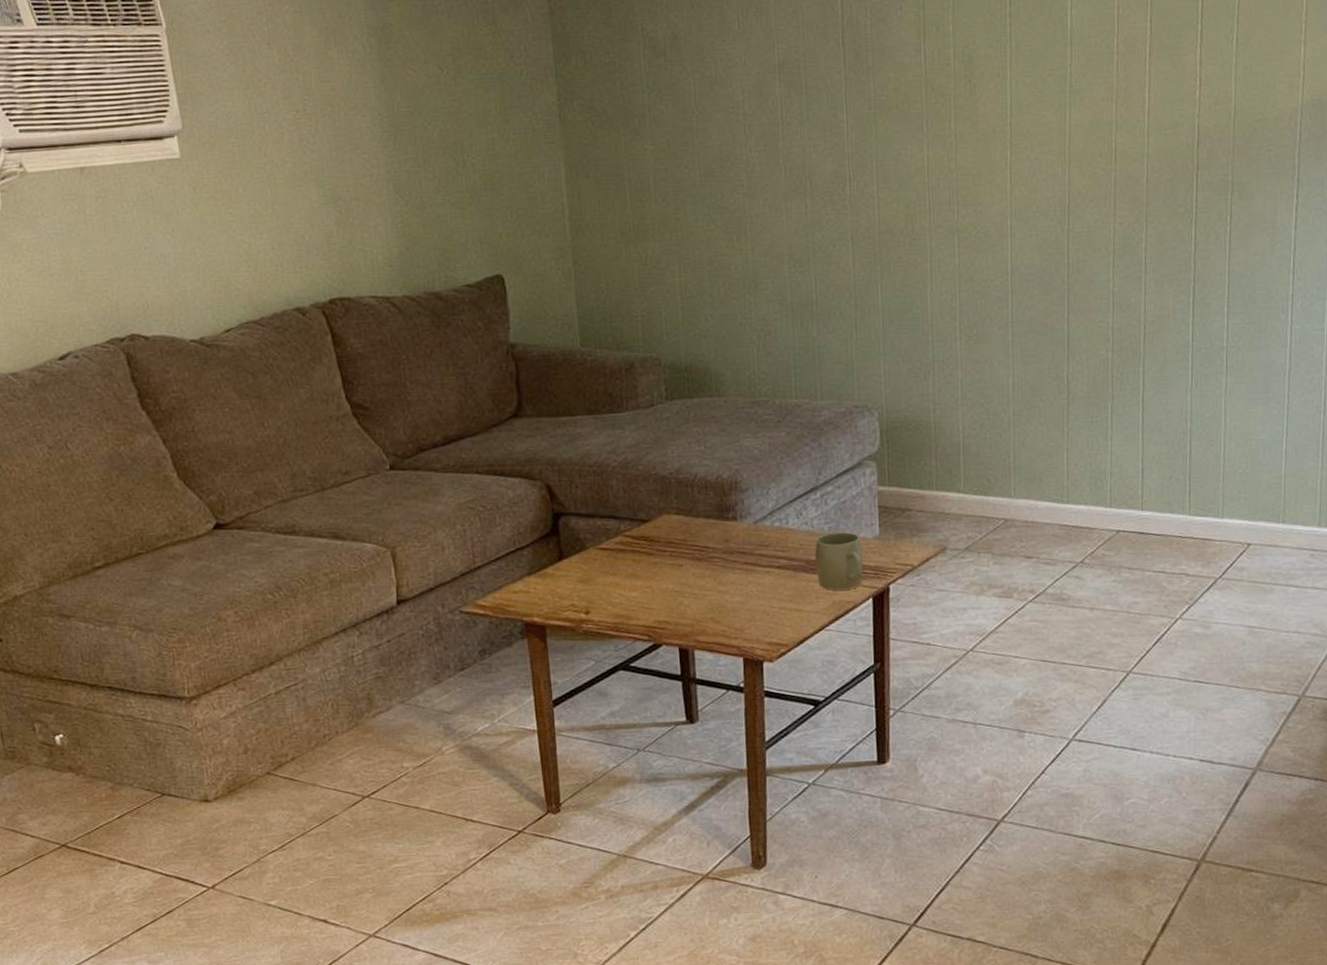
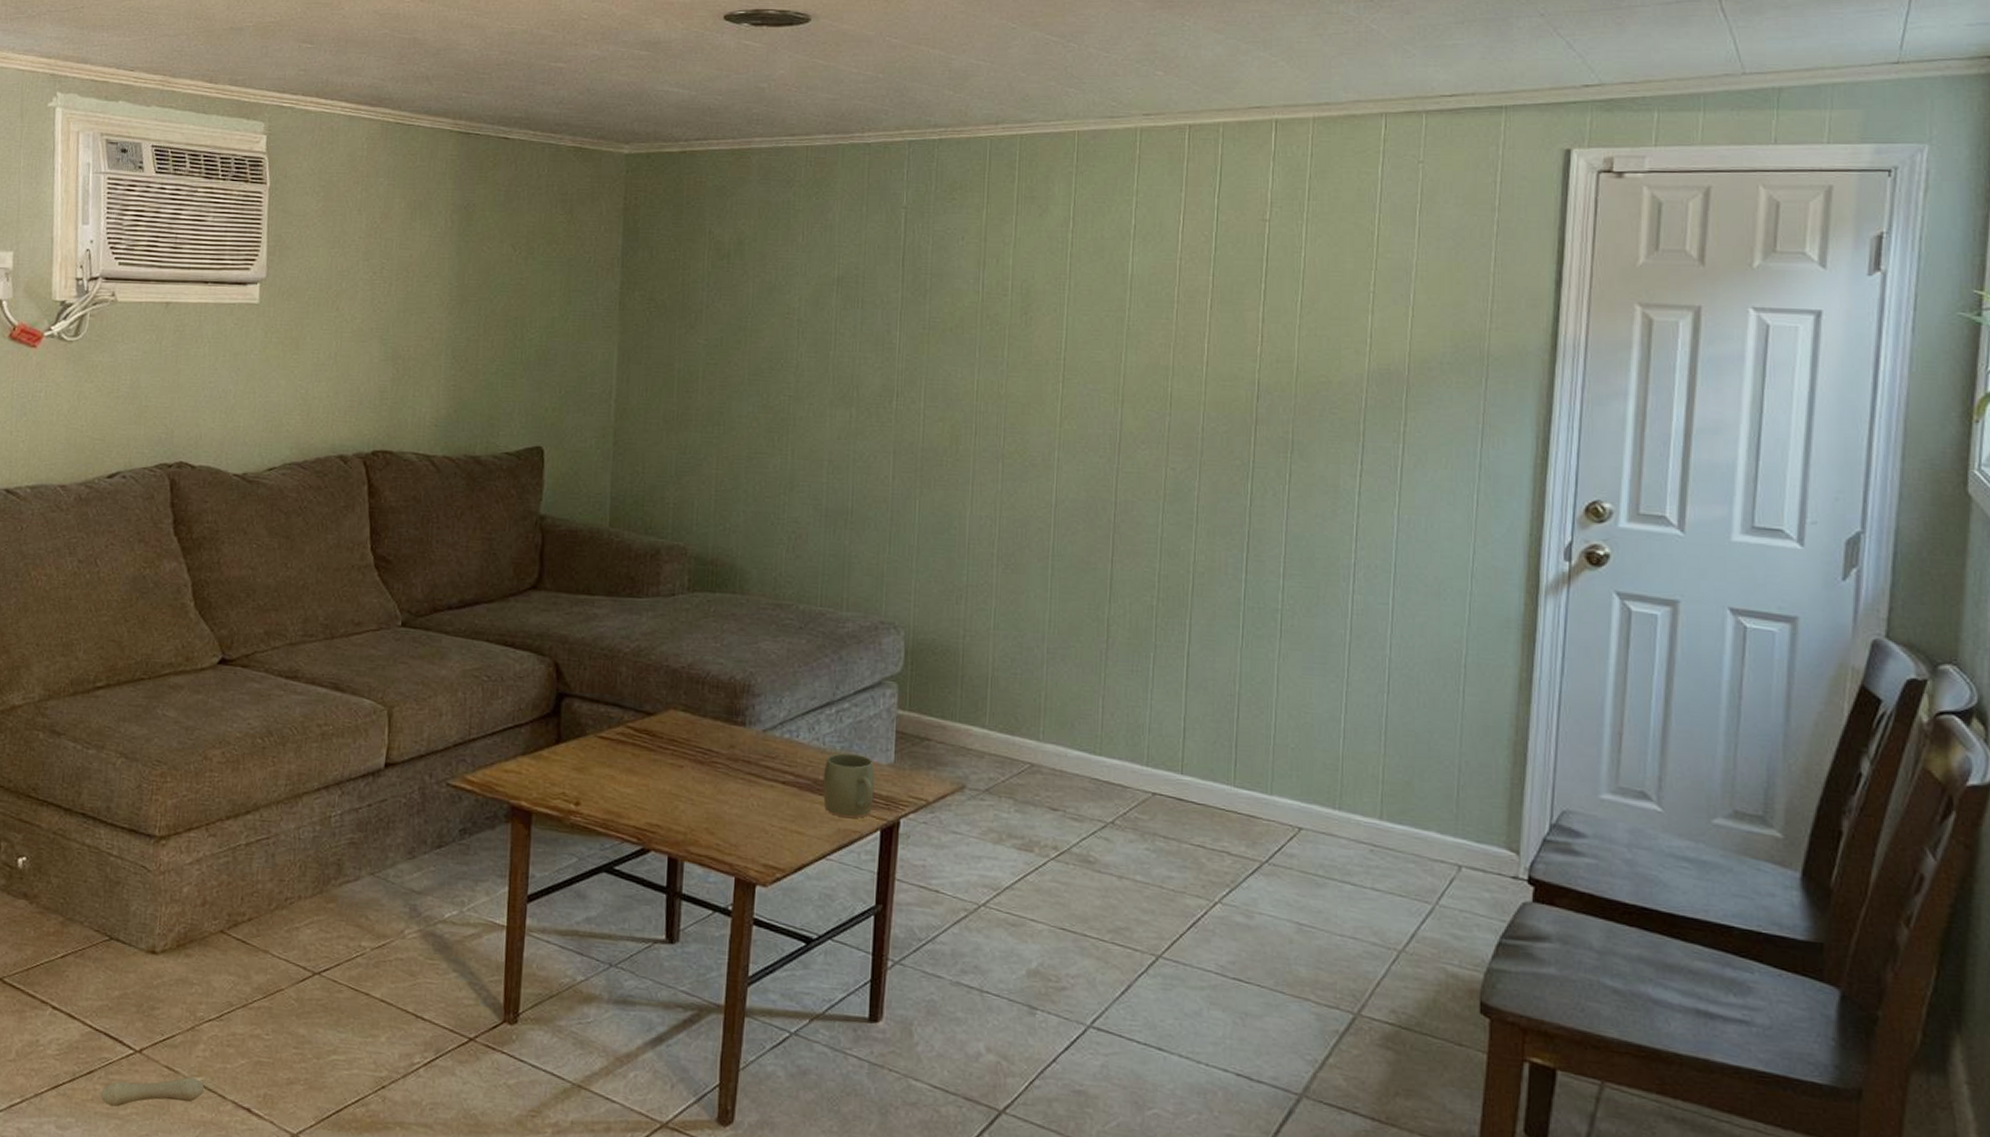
dog toy: none [183,901,280,937] -> present [100,1077,205,1107]

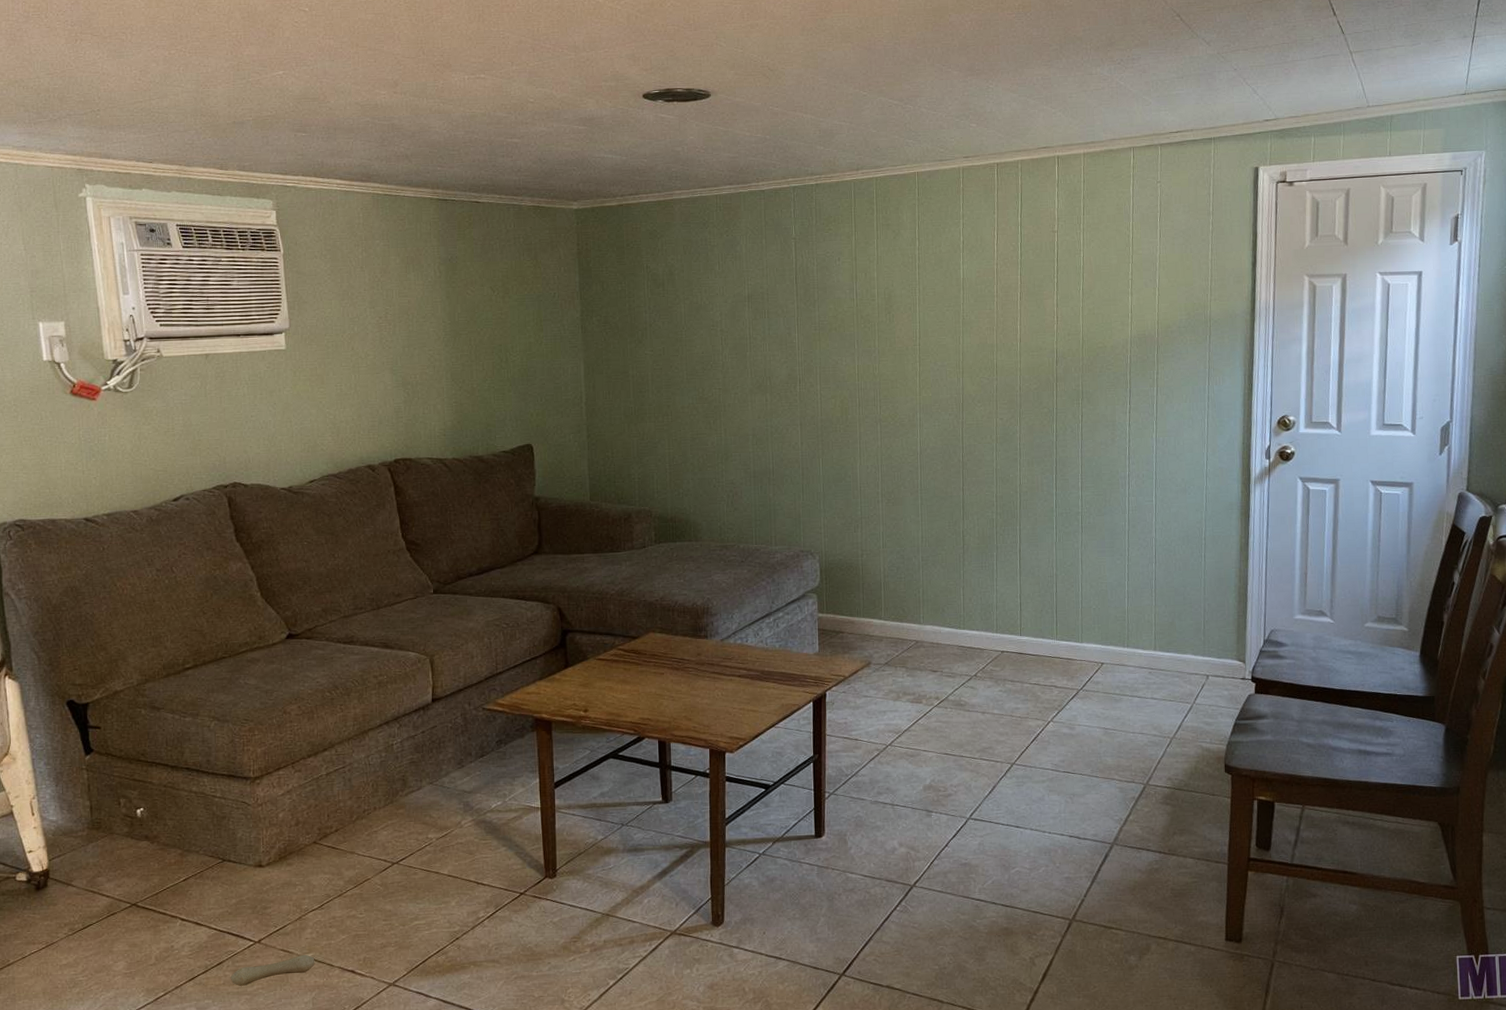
mug: present [822,753,875,819] -> none [768,649,806,696]

